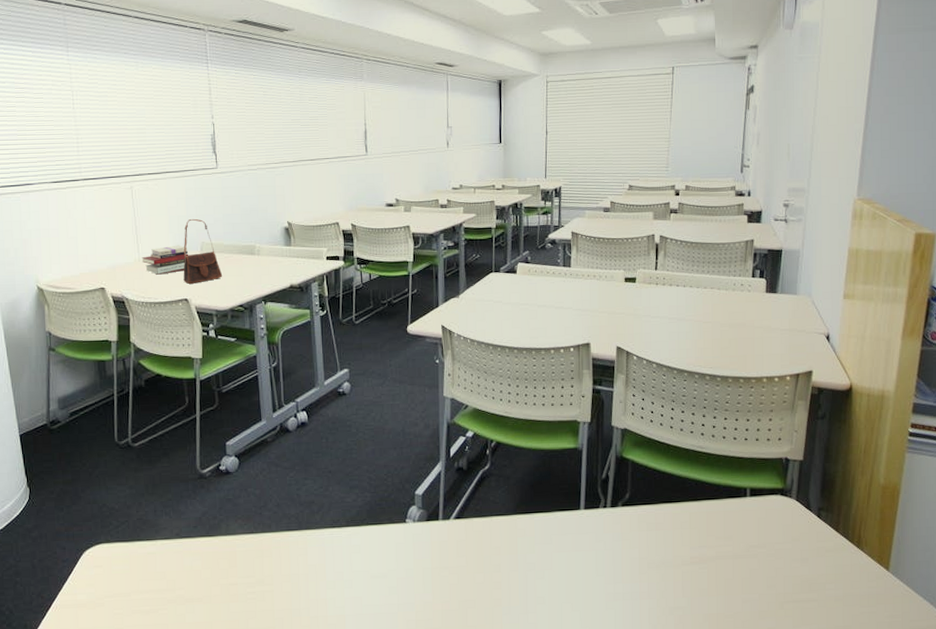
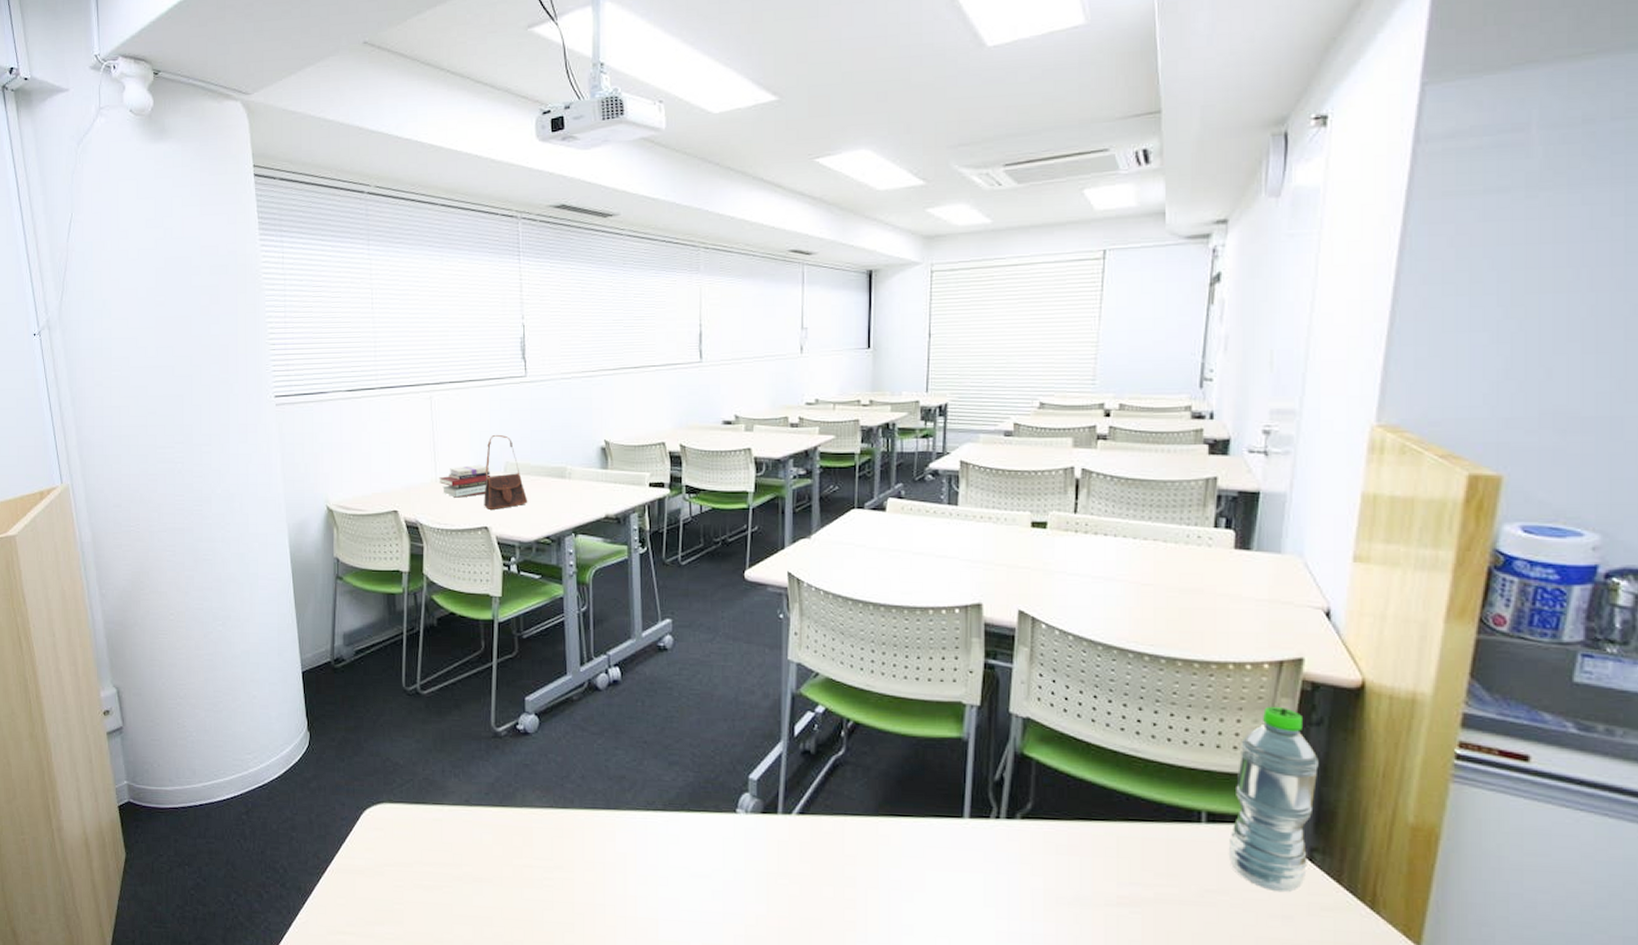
water bottle: none [765,407,823,542] -> present [1228,706,1319,892]

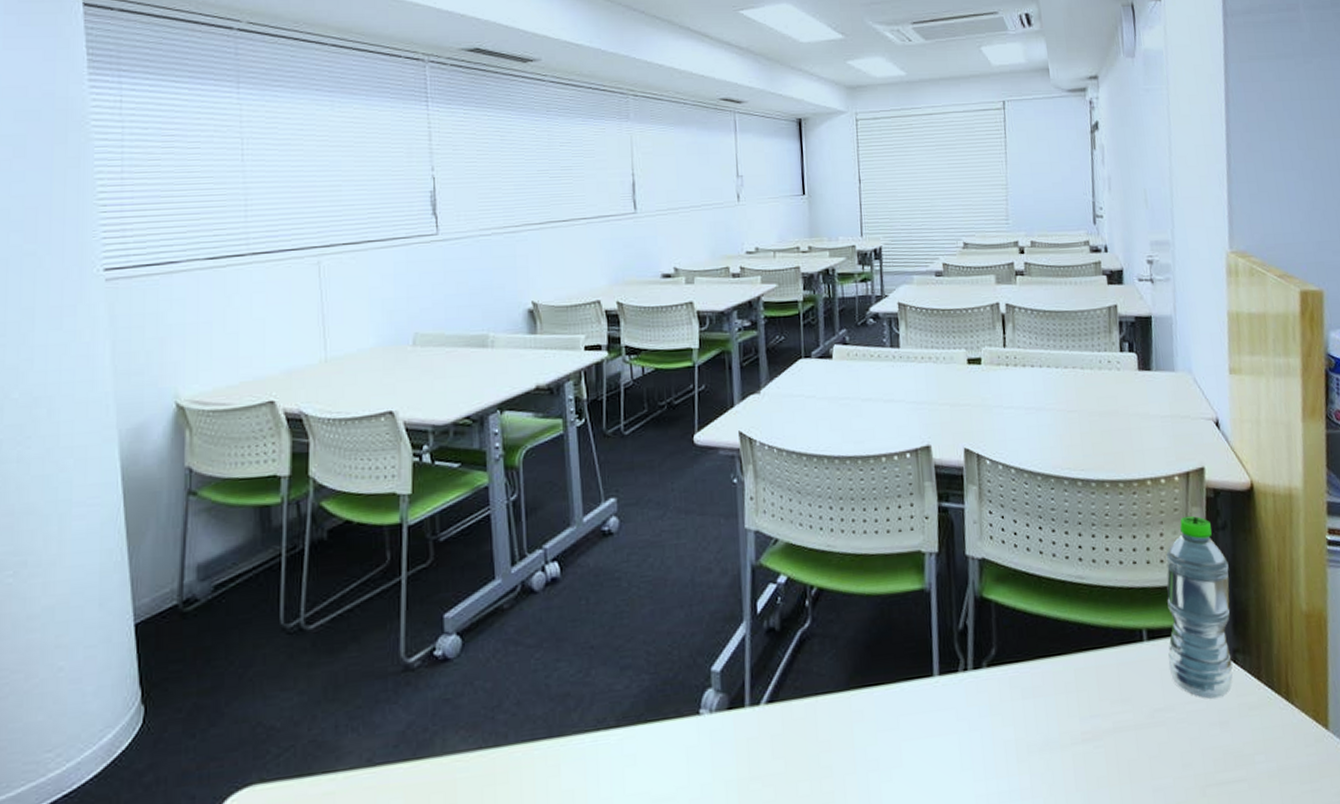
books: present [439,464,491,498] -> none [329,337,397,380]
shoulder bag: present [484,434,528,509] -> none [387,301,443,391]

